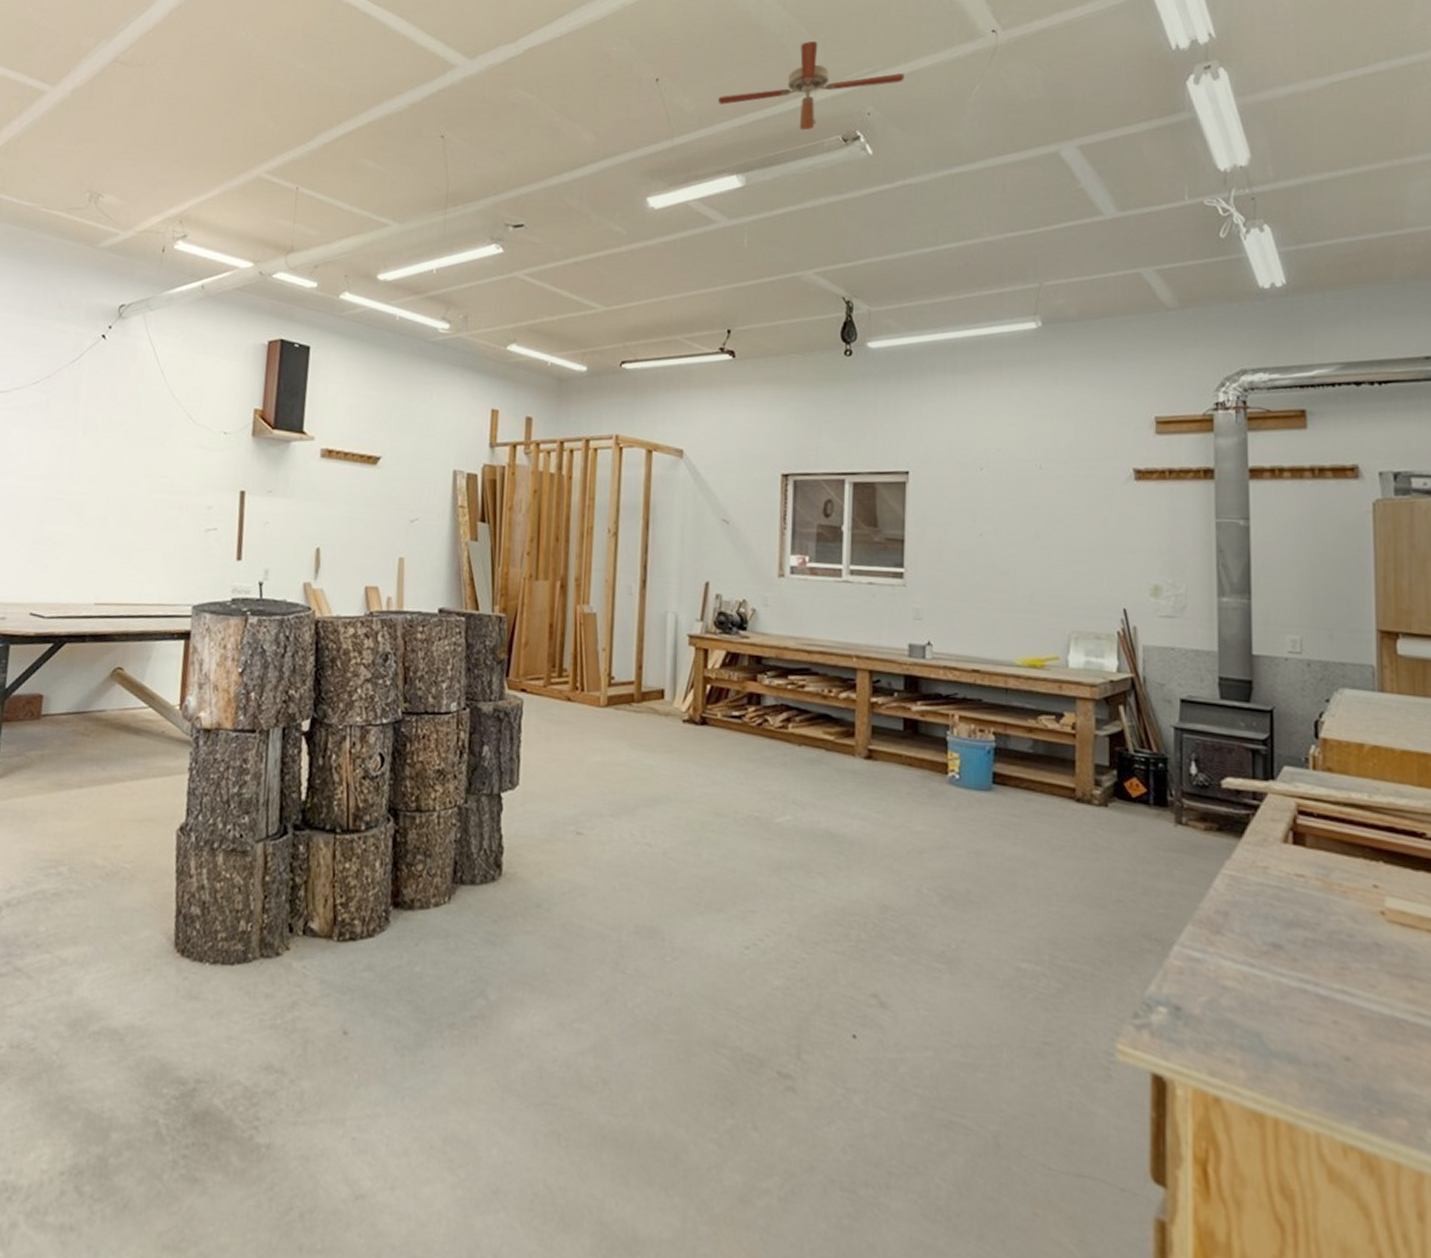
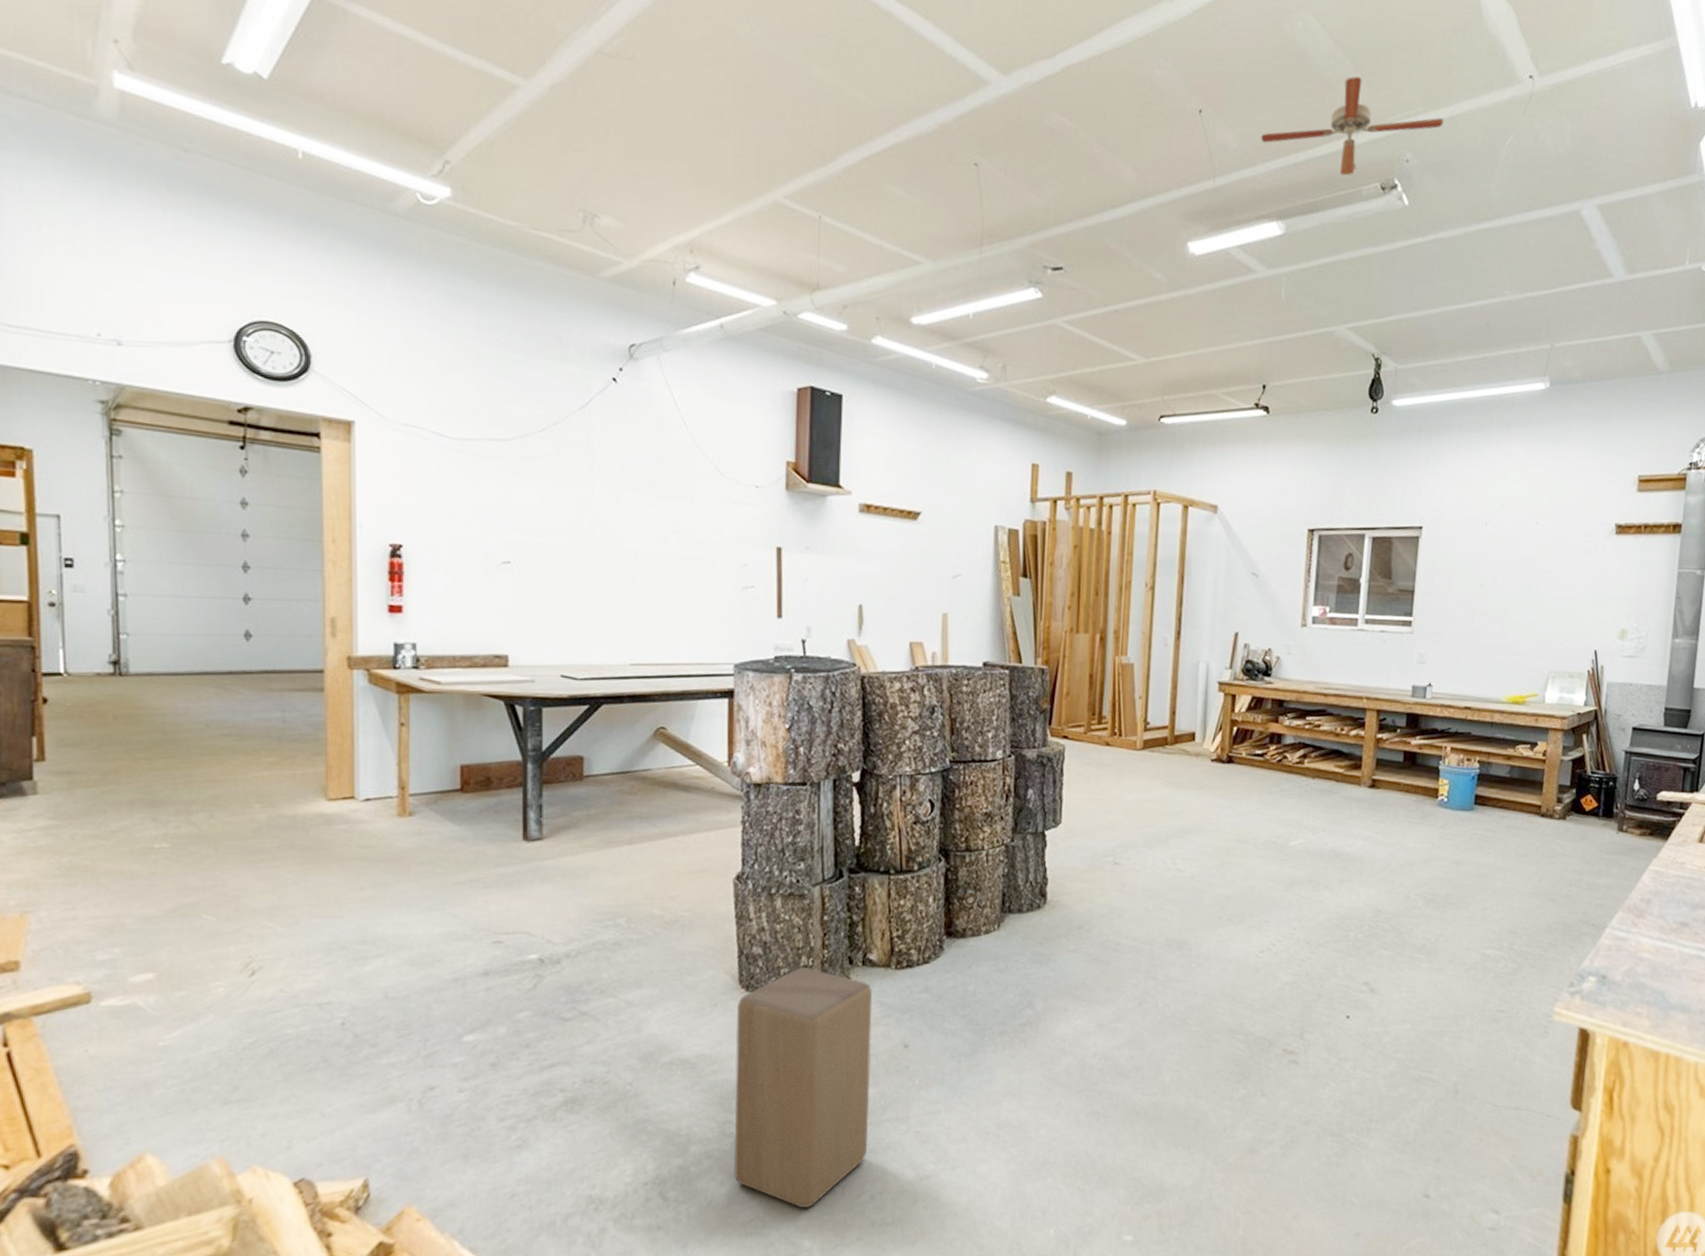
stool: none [153,933,312,1221] -> present [733,967,873,1209]

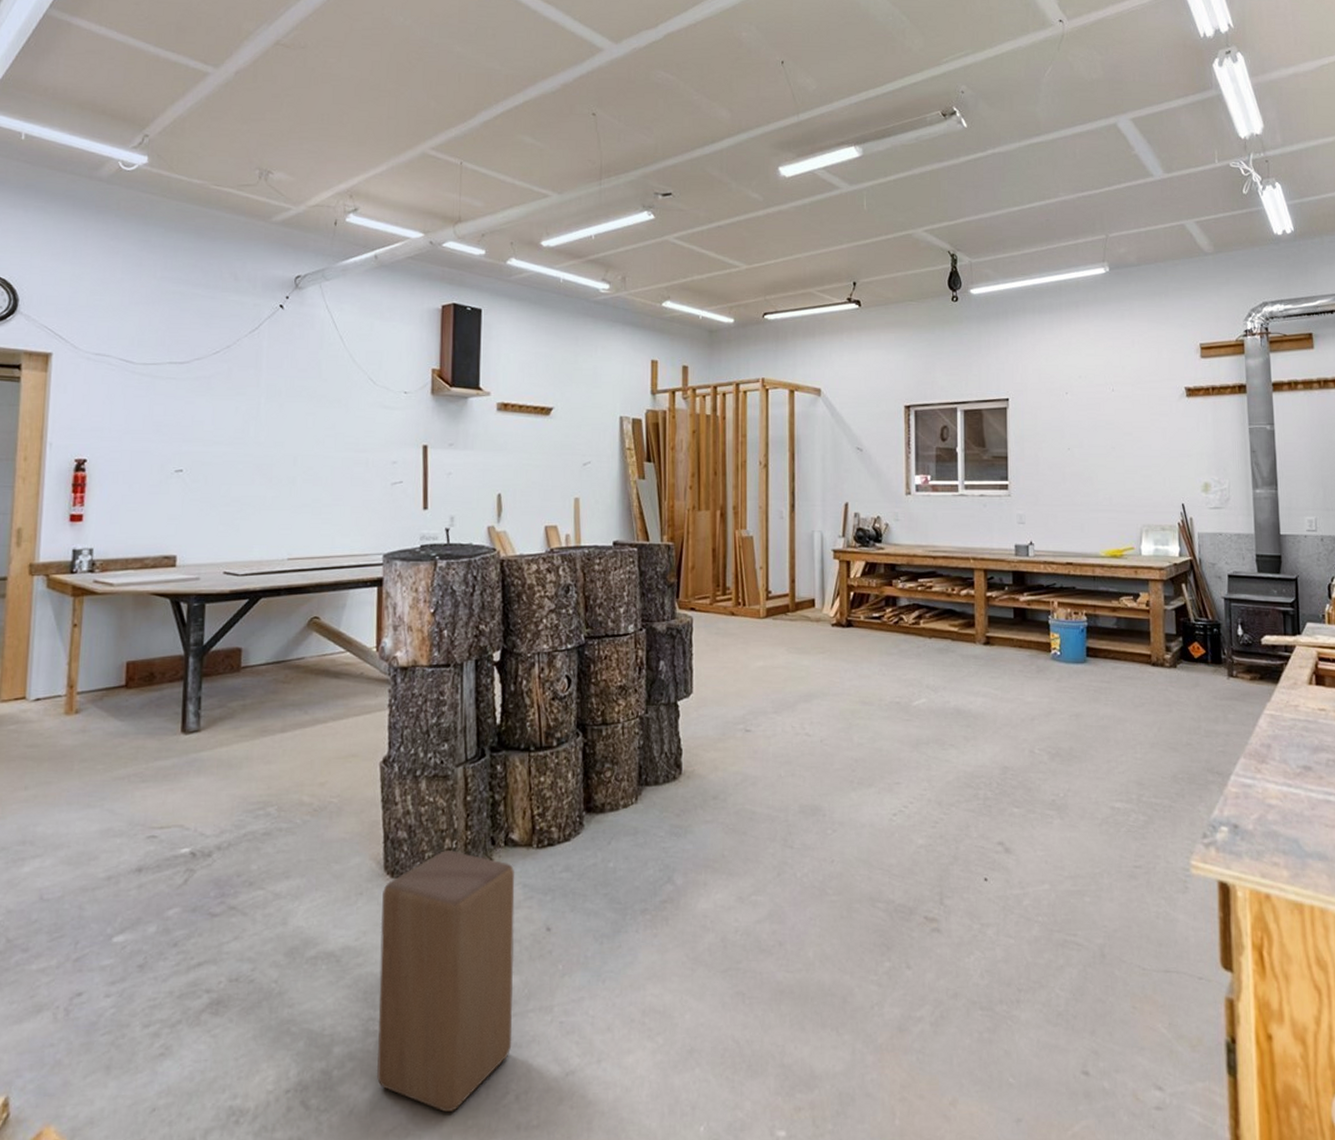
ceiling fan: present [1261,76,1444,176] -> none [836,29,990,107]

